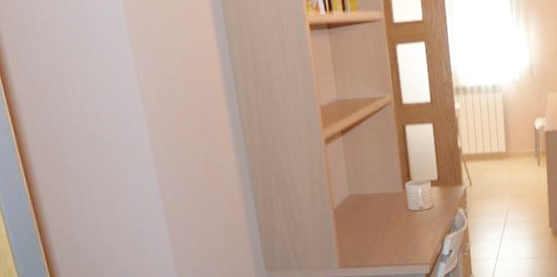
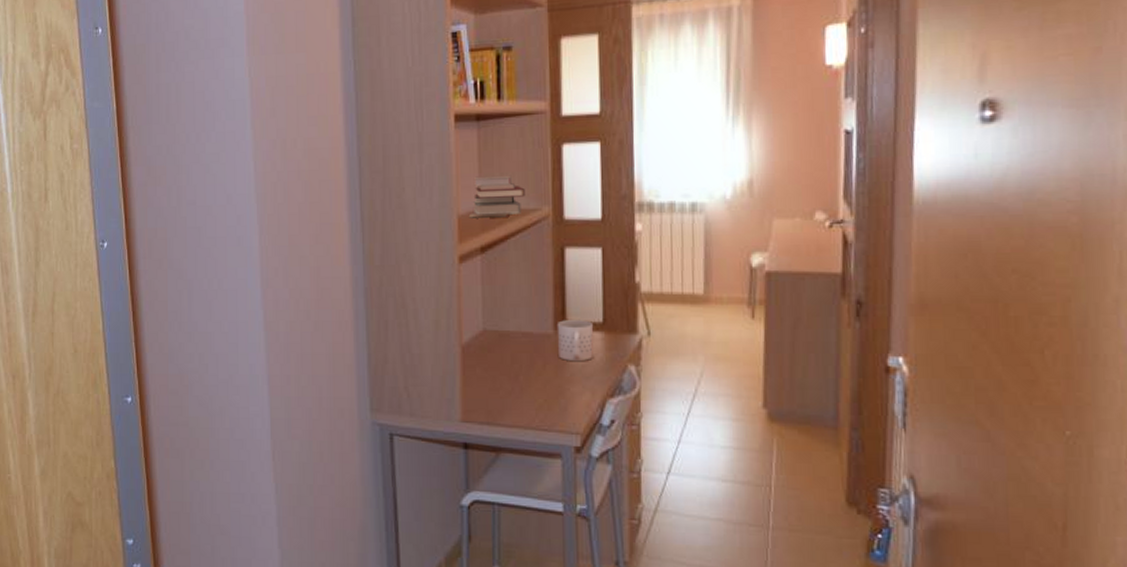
books: none [330,71,372,108] -> present [470,175,525,218]

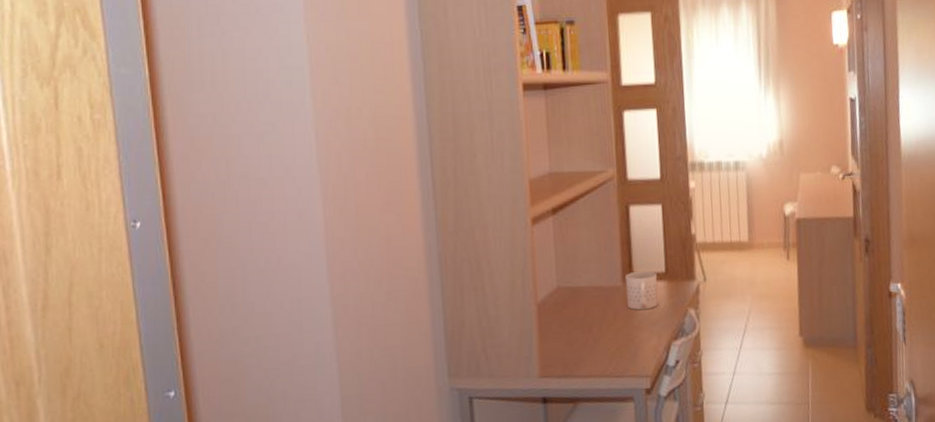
books: present [470,175,525,218] -> none [540,140,592,182]

